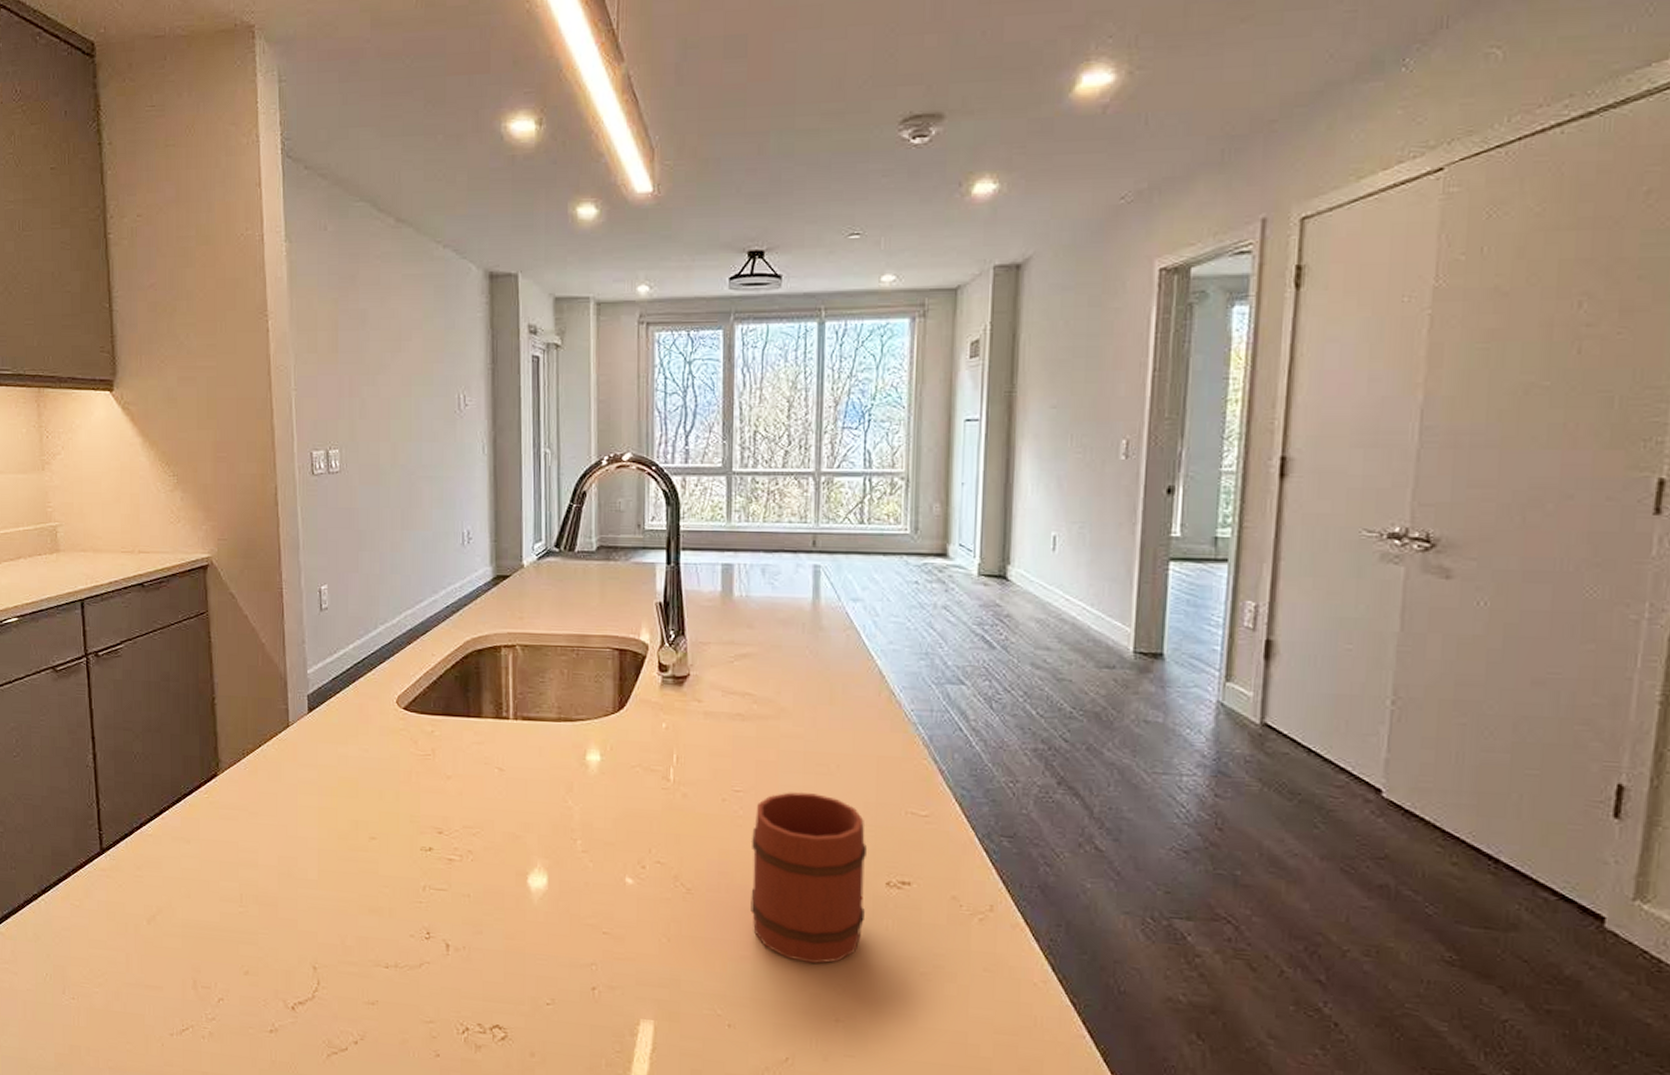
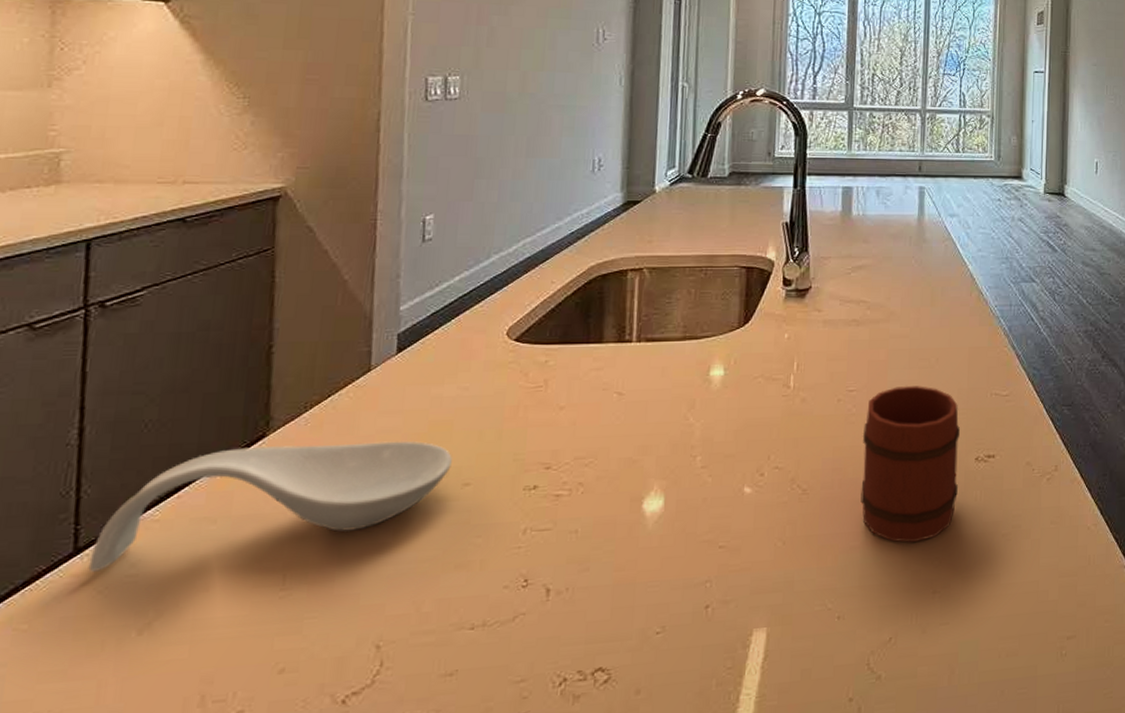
spoon rest: none [111,783,359,869] -> present [88,441,452,572]

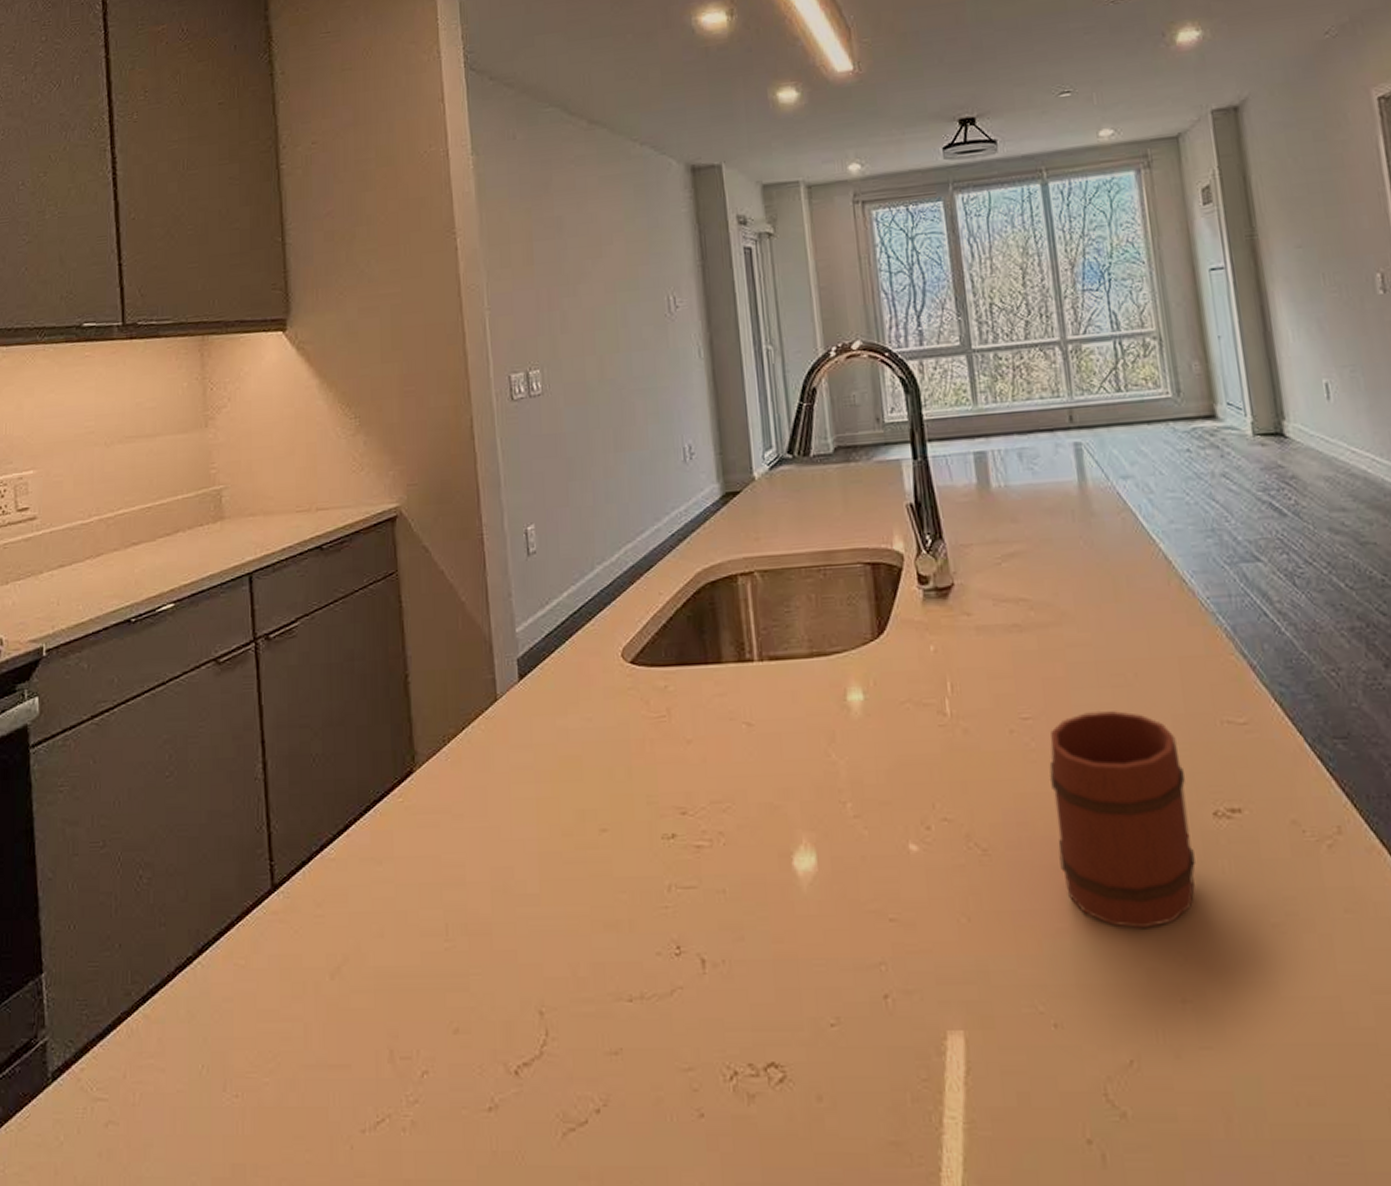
spoon rest: present [88,441,452,572] -> none [284,779,586,910]

